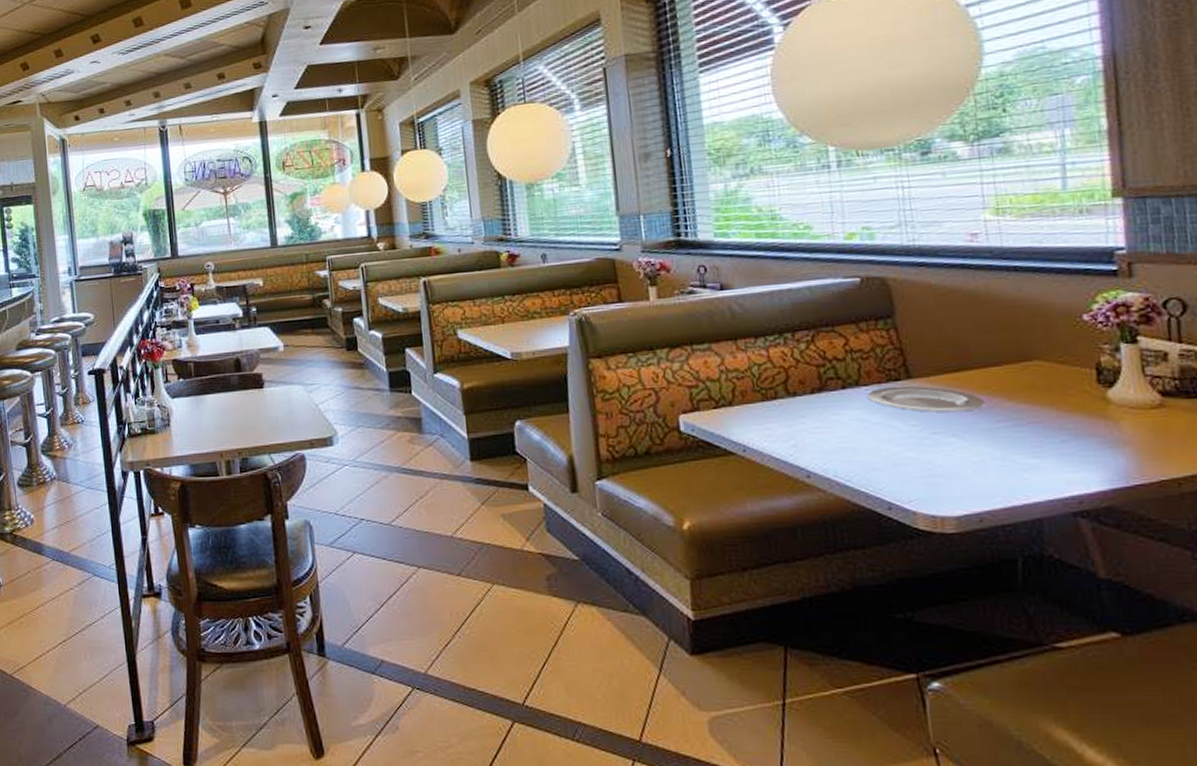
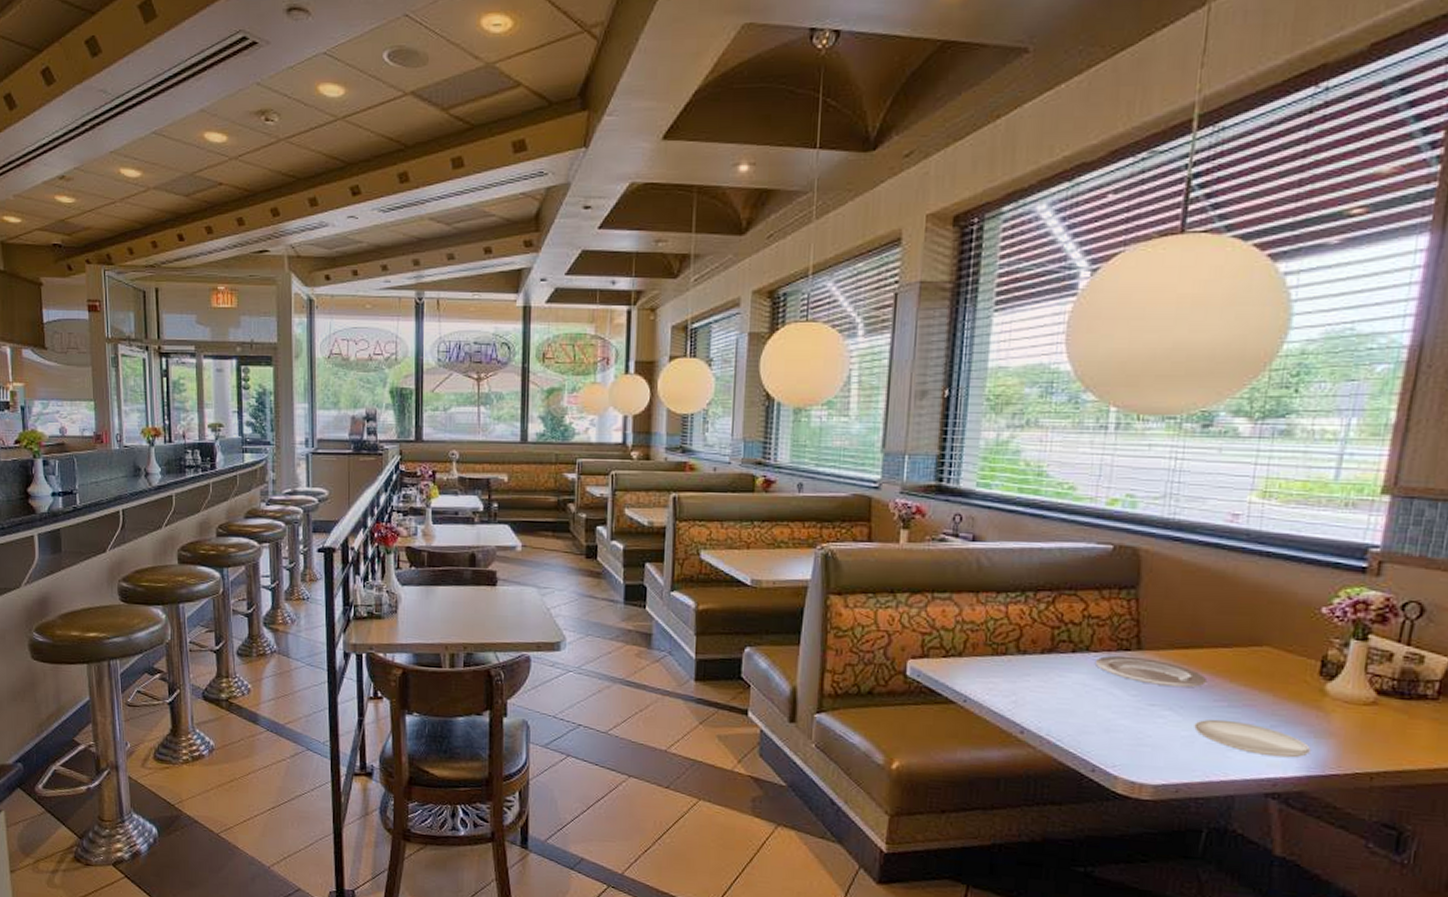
plate: none [982,440,1109,473] -> present [1194,719,1311,758]

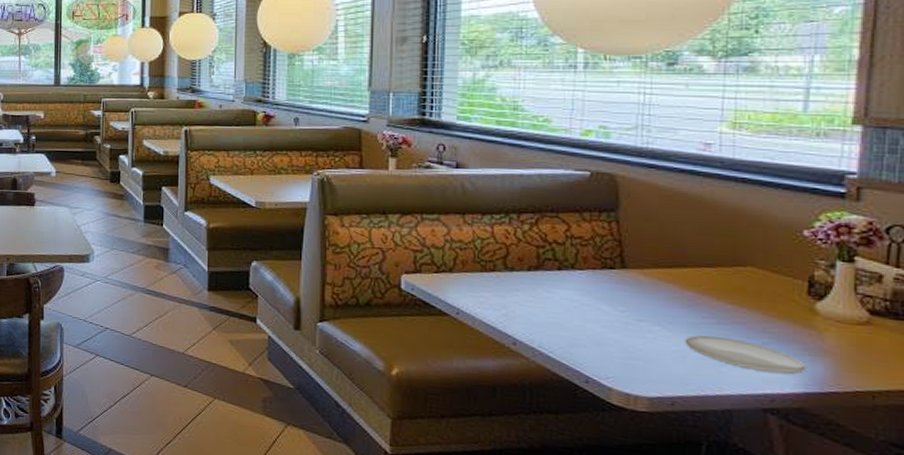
plate: present [1094,655,1208,688] -> none [580,273,694,305]

